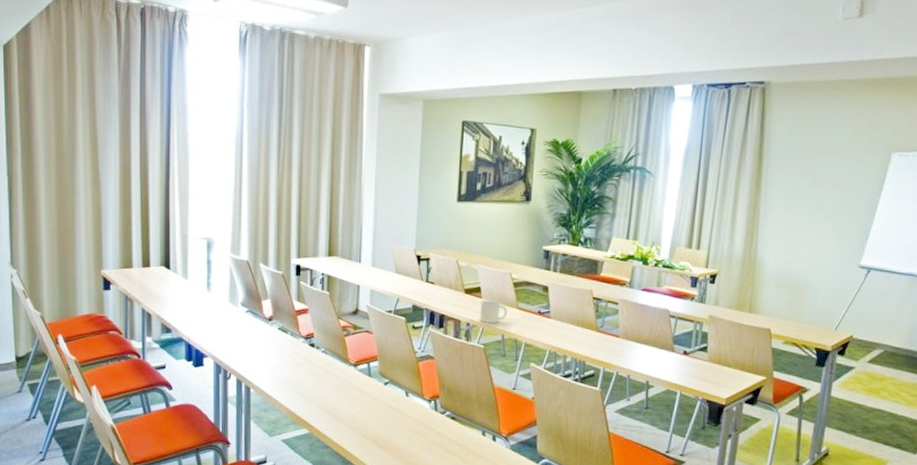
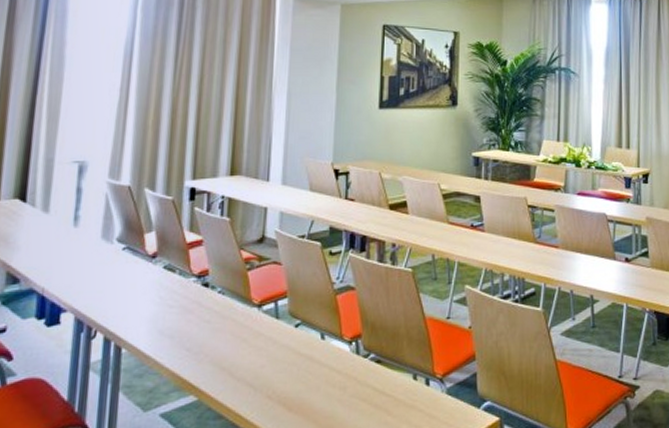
mug: present [480,300,508,323] -> none [407,216,438,242]

